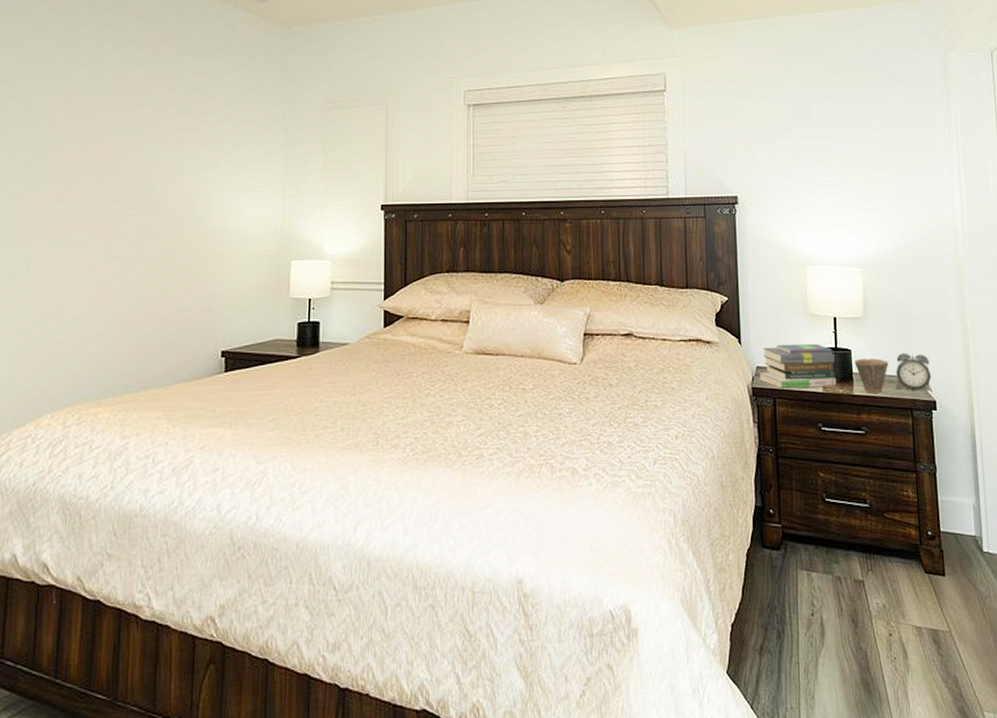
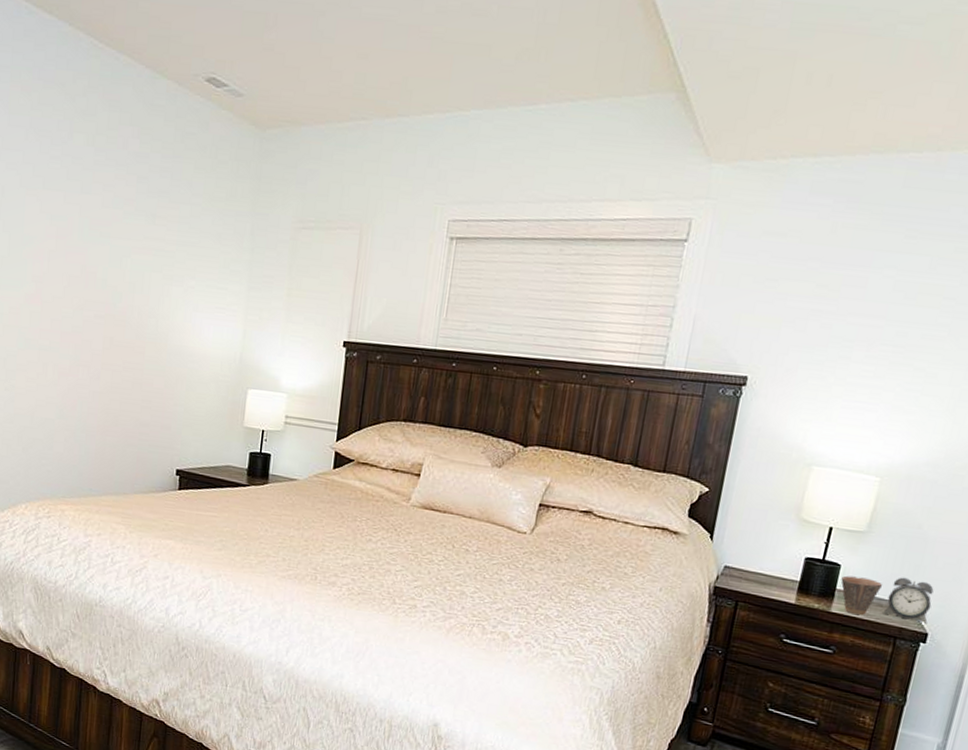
books: present [760,343,837,389] -> none [725,546,819,599]

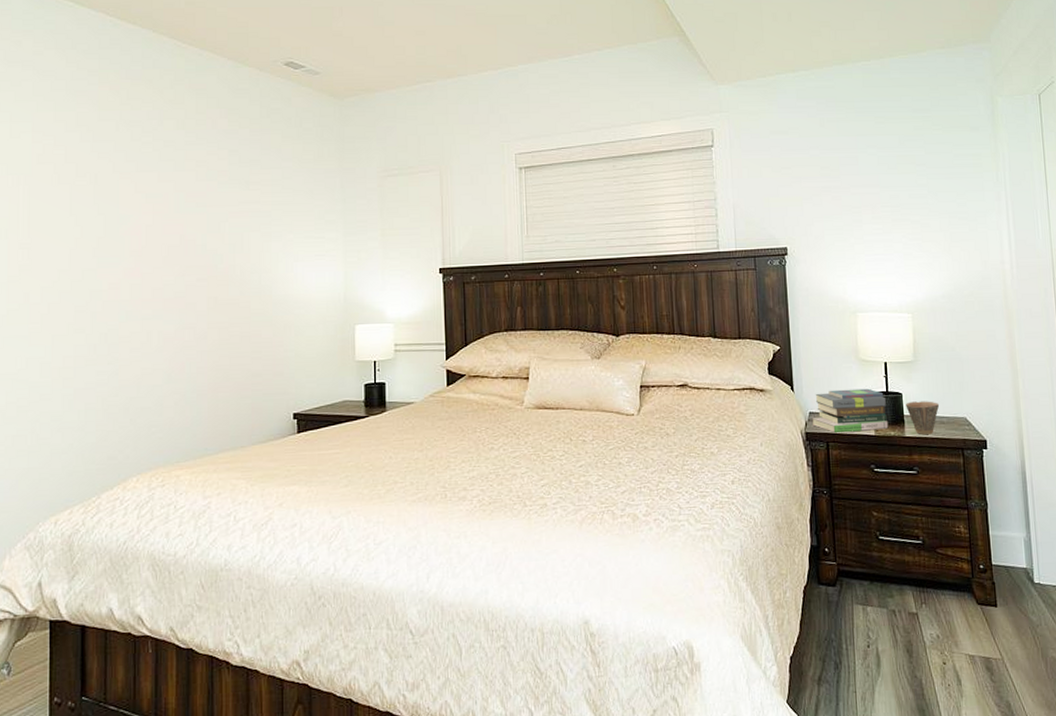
books: none [725,546,819,599] -> present [813,388,889,434]
alarm clock: present [882,577,934,625] -> none [946,394,983,433]

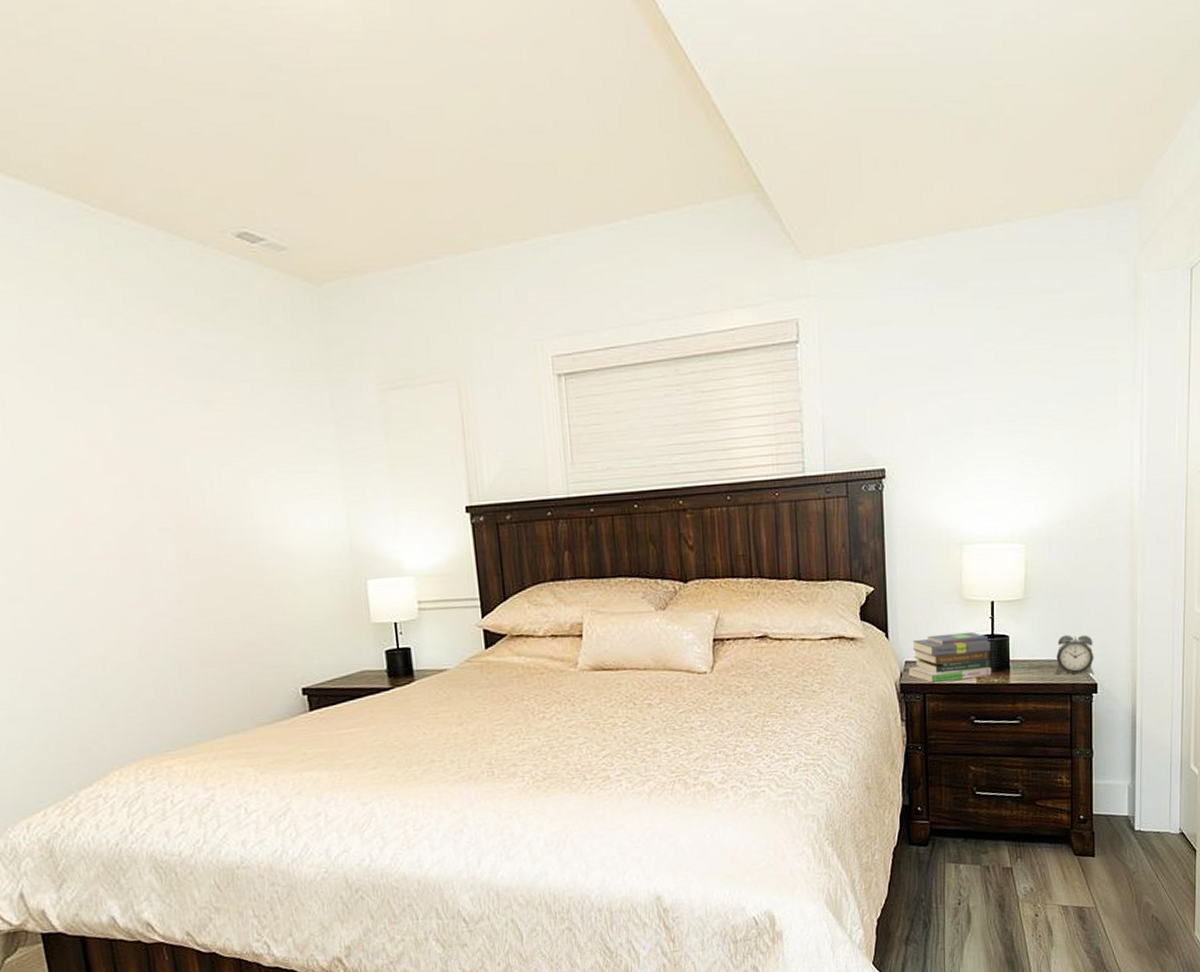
cup: present [905,401,940,436] -> none [1012,643,1049,682]
alarm clock: none [946,394,983,433] -> present [1055,634,1094,676]

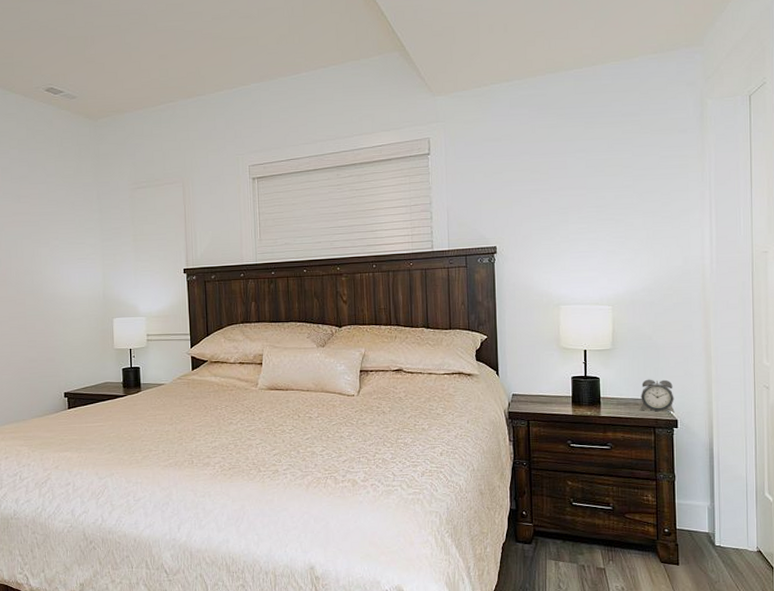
books: present [909,631,992,684] -> none [515,373,586,413]

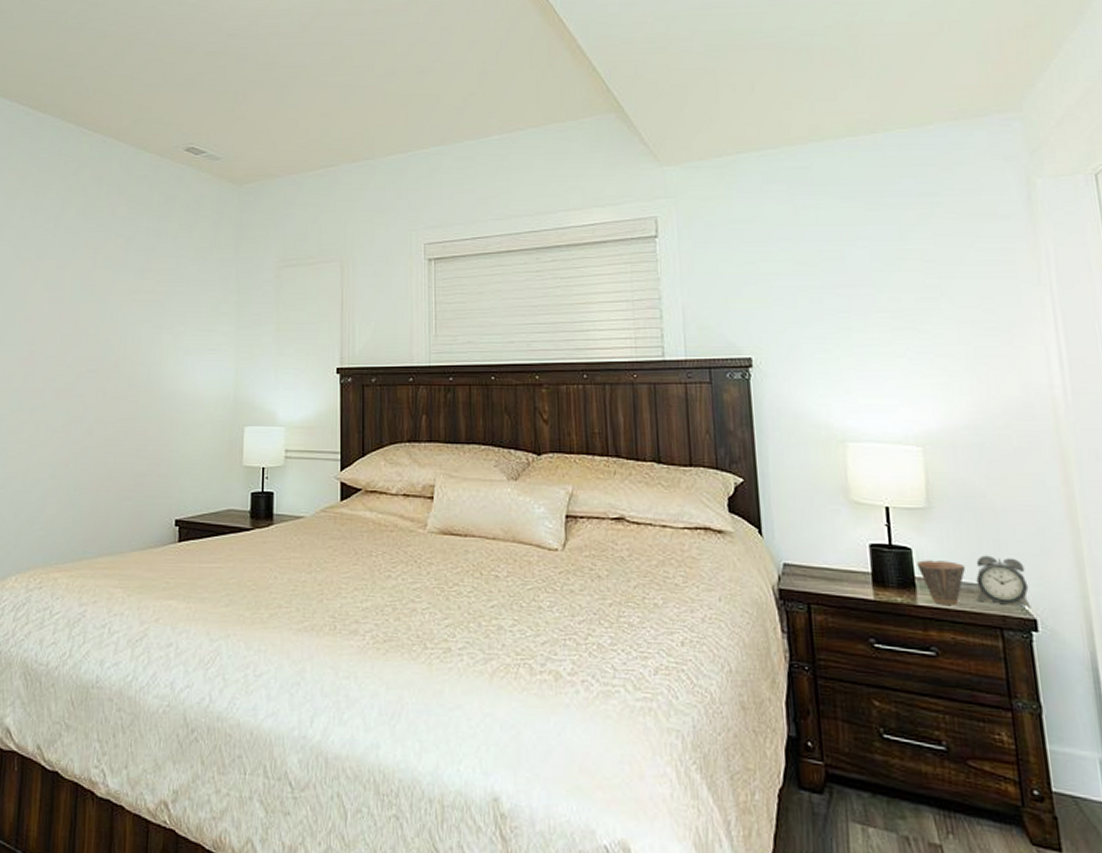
cup: none [602,384,635,415] -> present [917,560,966,607]

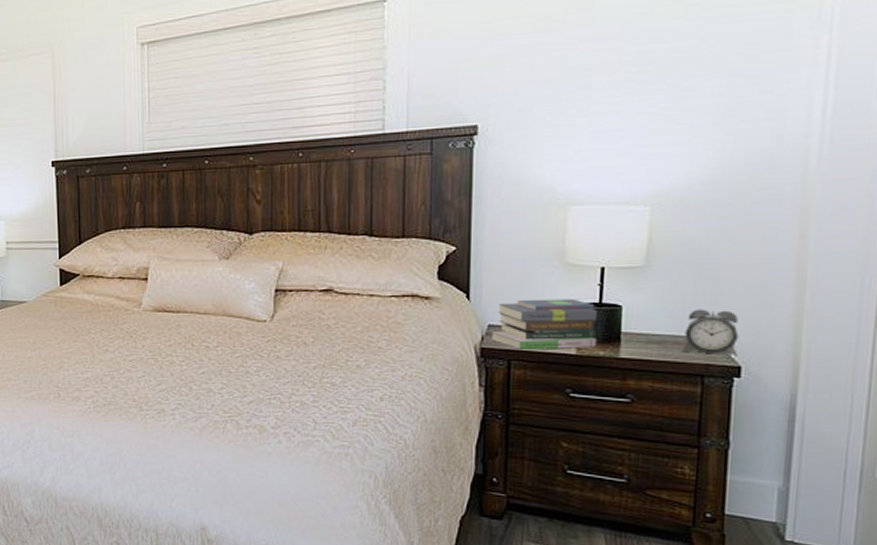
books: none [788,537,894,594] -> present [492,298,597,351]
cup: present [917,560,966,607] -> none [625,316,676,358]

